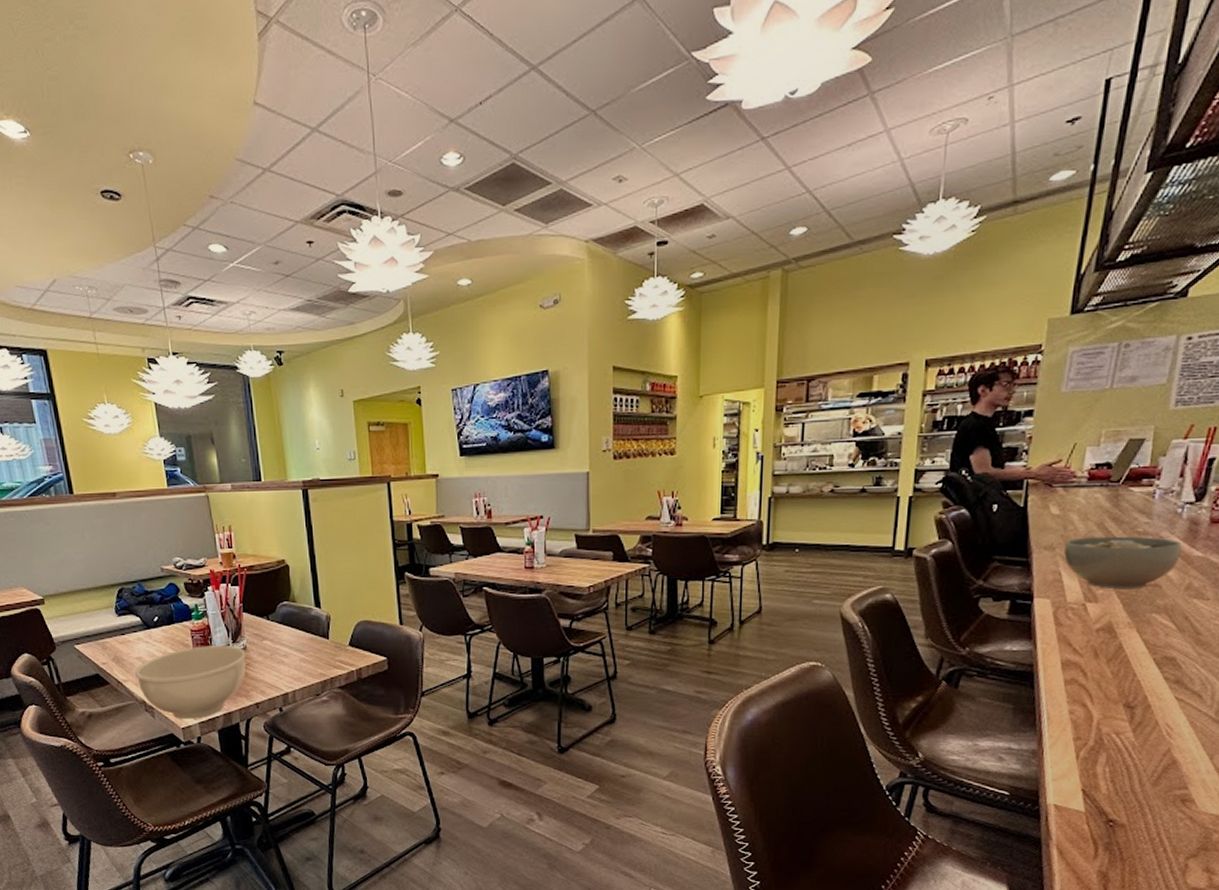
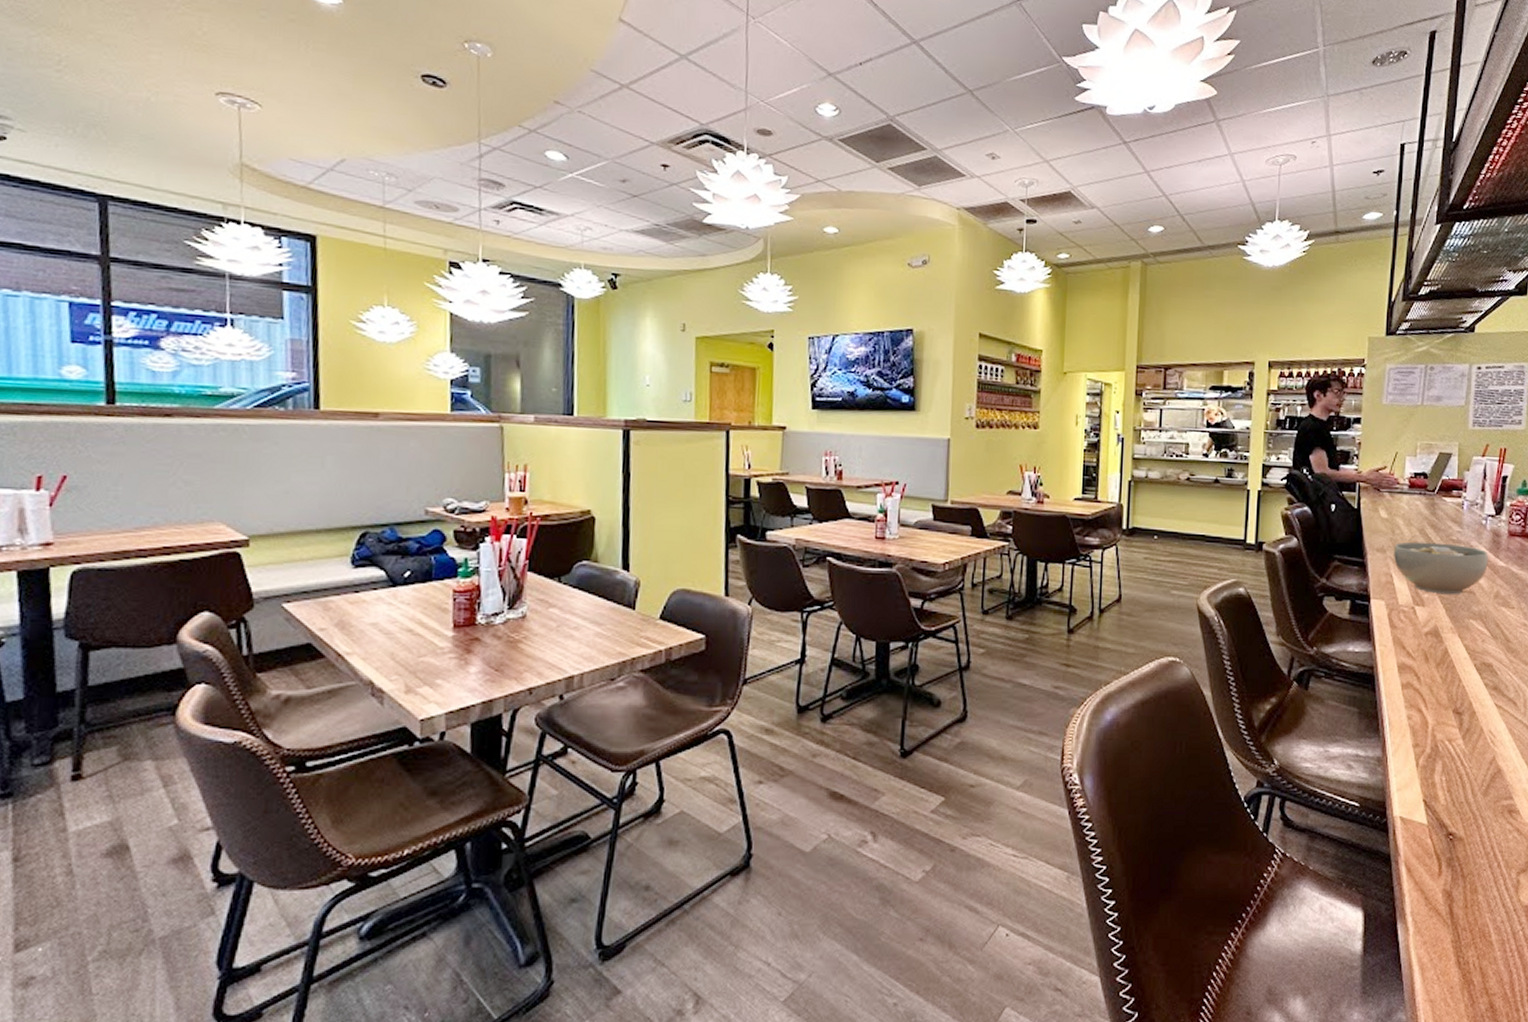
soup bowl: present [135,646,246,720] -> none [365,612,524,709]

